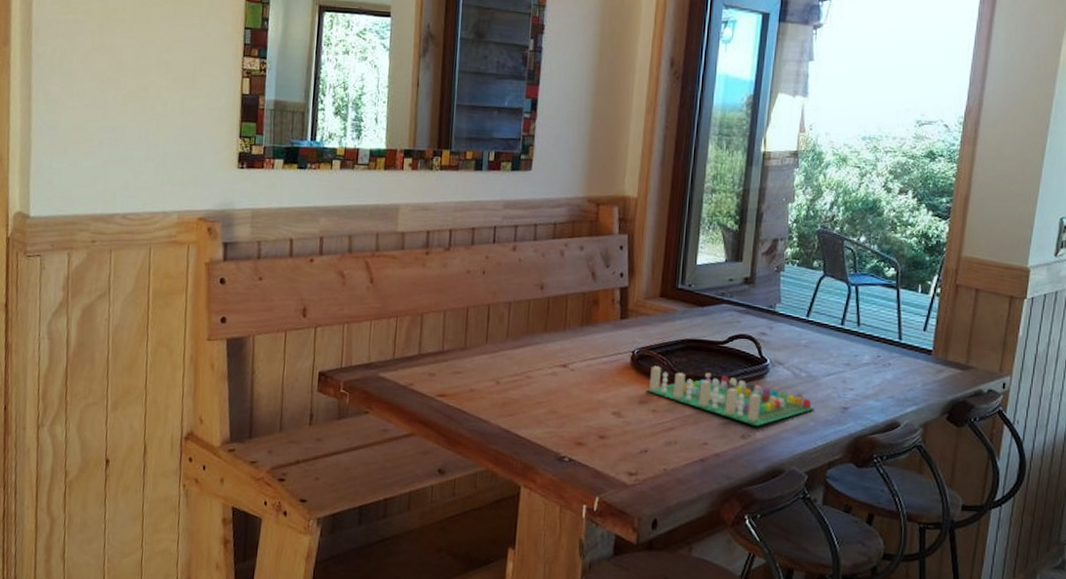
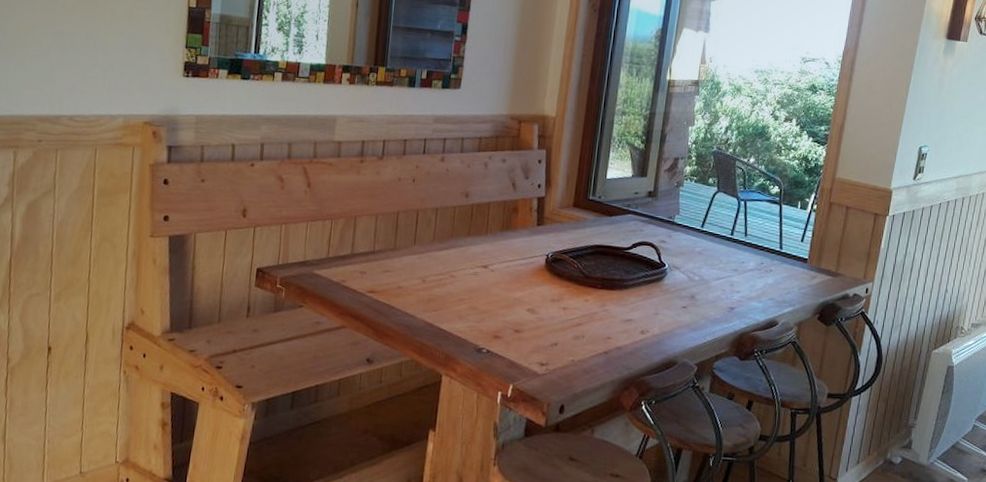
board game: present [645,366,816,427] -> none [557,268,706,324]

